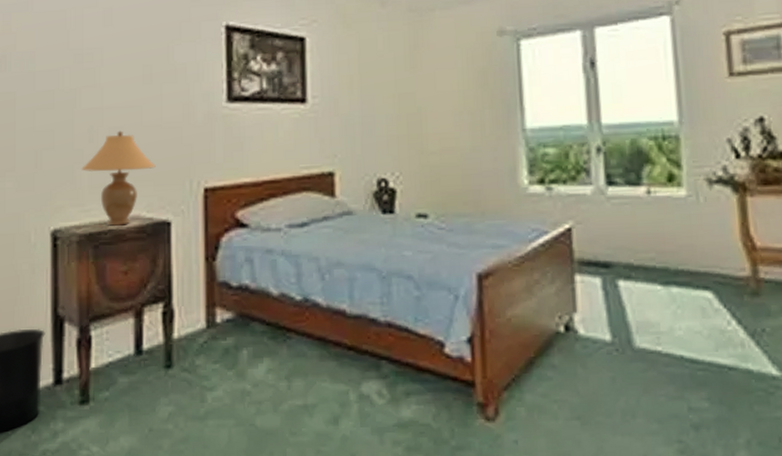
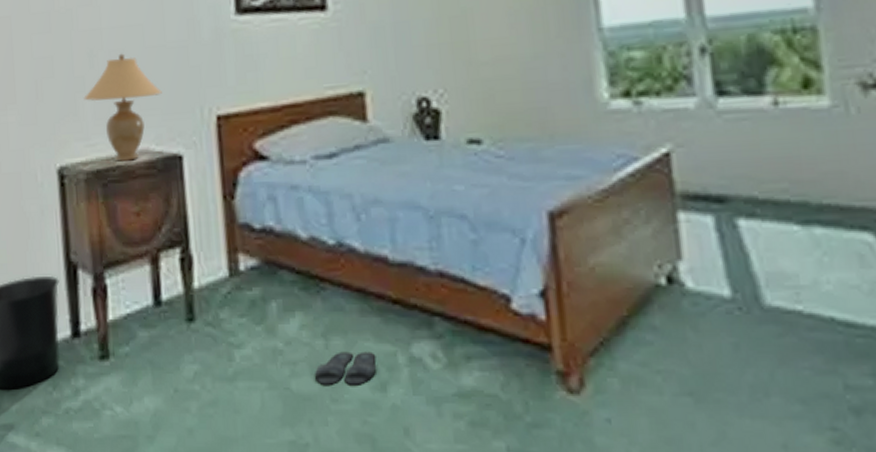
slippers: none [278,391,333,421] -> present [315,351,379,385]

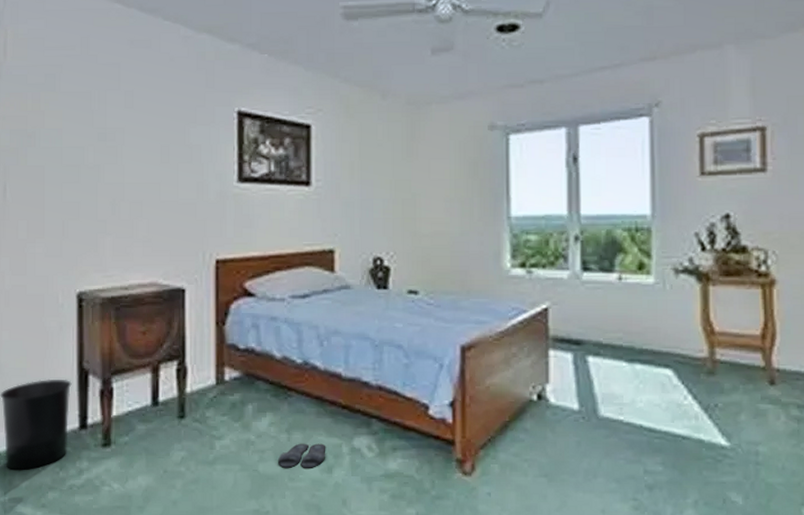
table lamp: present [84,53,162,163] -> none [104,204,172,292]

